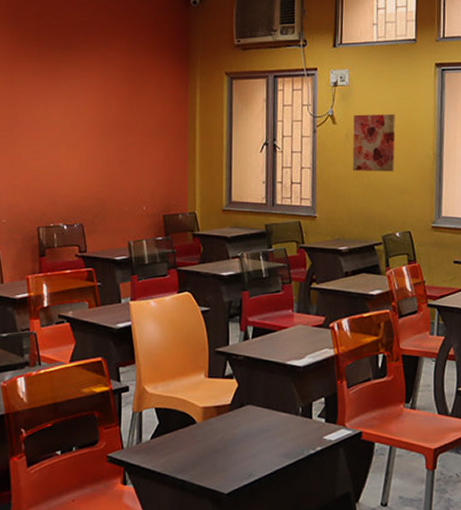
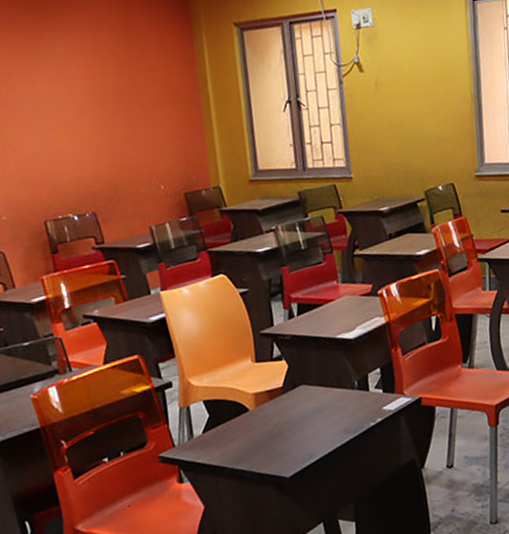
wall art: present [352,114,396,172] -> none [382,55,431,123]

